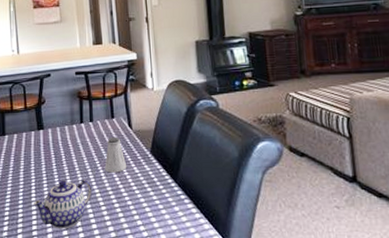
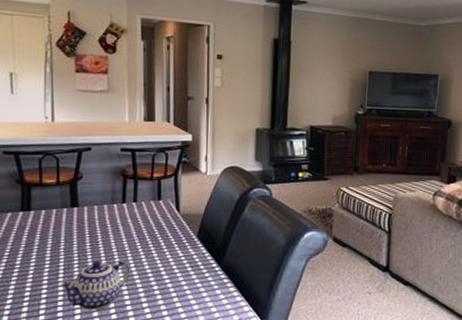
saltshaker: present [105,136,127,173] -> none [146,219,171,255]

